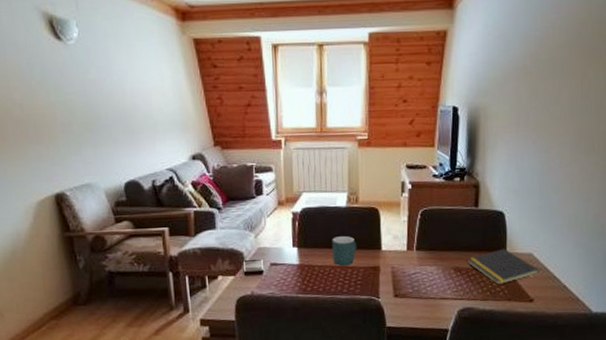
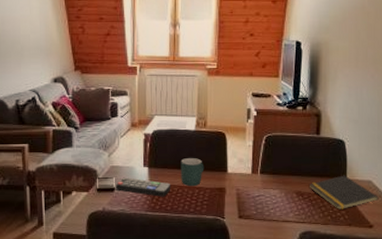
remote control: none [263,259,323,278] -> present [115,177,171,197]

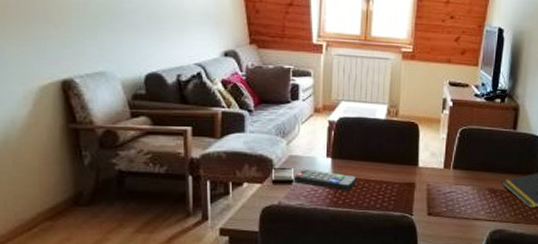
mug: present [180,158,205,186] -> none [367,150,394,180]

